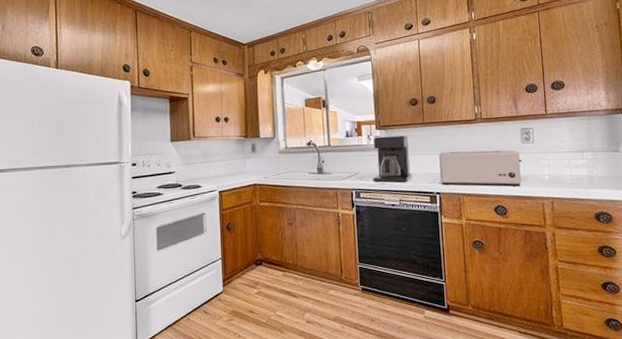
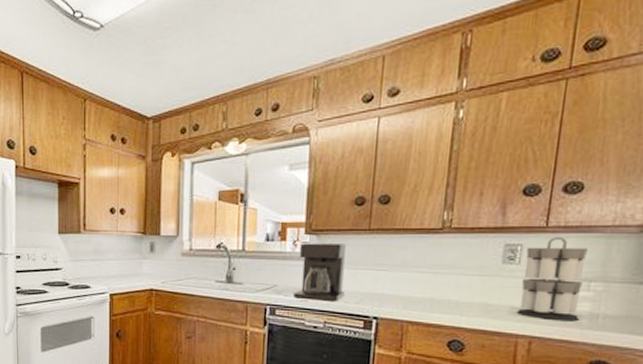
toaster: present [439,149,522,188] -> none [381,267,498,320]
spice rack: none [536,120,581,184] -> present [517,236,587,322]

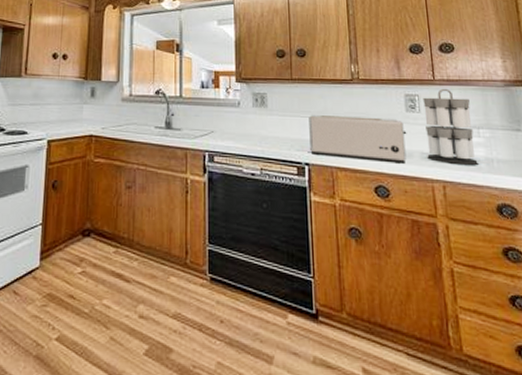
coffee maker: present [293,243,346,303] -> none [230,91,277,149]
toaster: none [381,267,498,320] -> present [309,114,407,165]

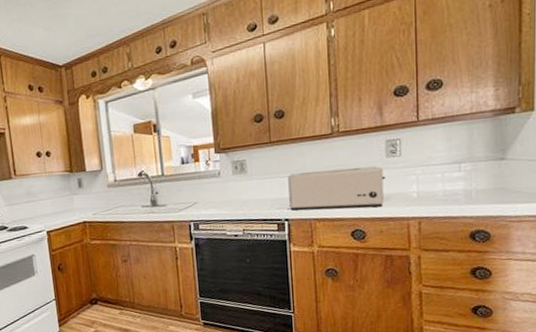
spice rack: present [423,88,478,166] -> none [405,127,456,202]

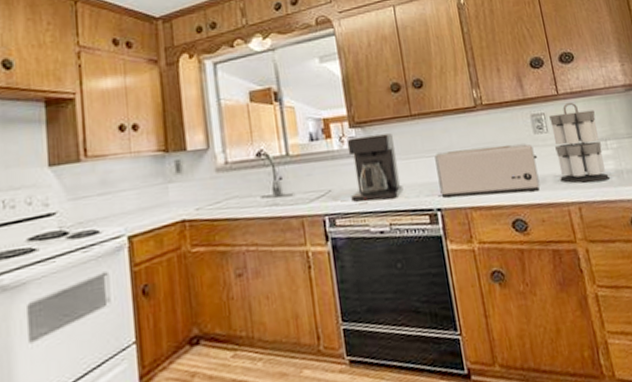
coffee maker: none [212,158,257,213] -> present [346,133,404,203]
spice rack: none [405,127,456,202] -> present [549,102,609,184]

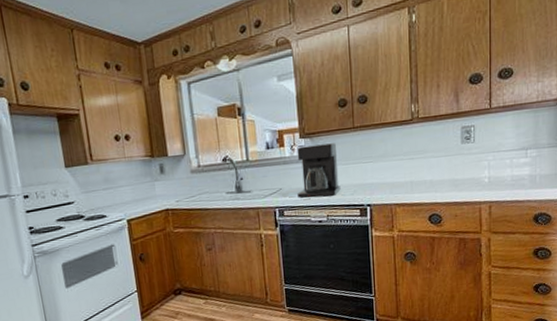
toaster: present [434,142,541,199] -> none [370,151,461,197]
spice rack: present [549,102,609,184] -> none [477,115,522,187]

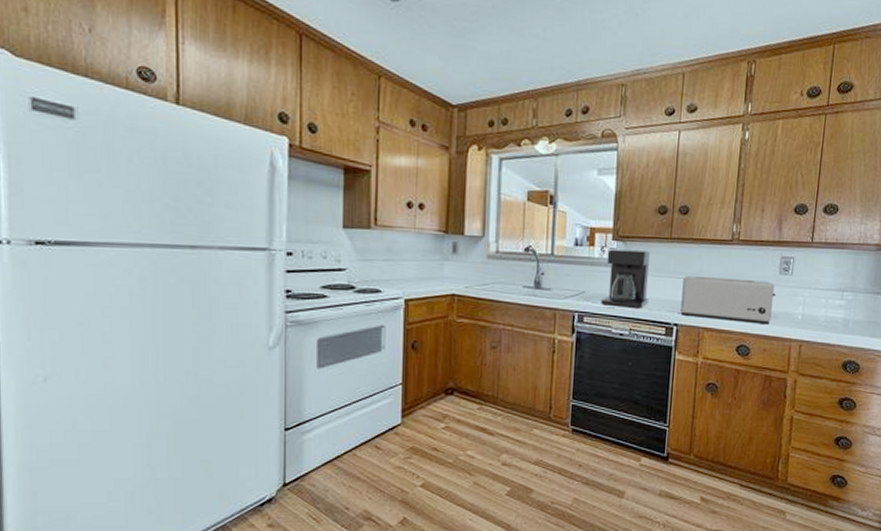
toaster: none [370,151,461,197] -> present [680,275,776,326]

